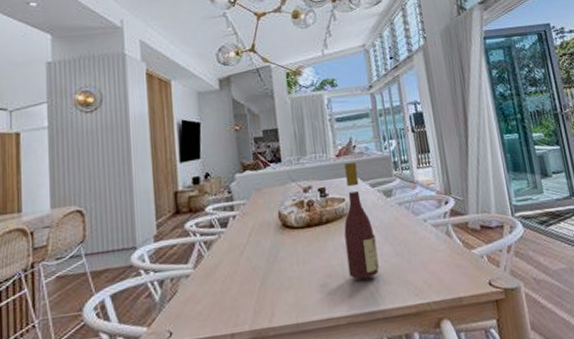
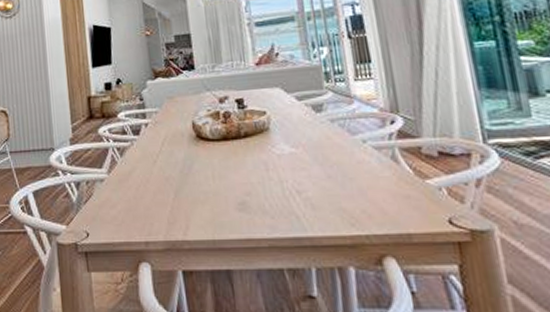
wine bottle: present [344,161,379,279] -> none [265,71,307,200]

